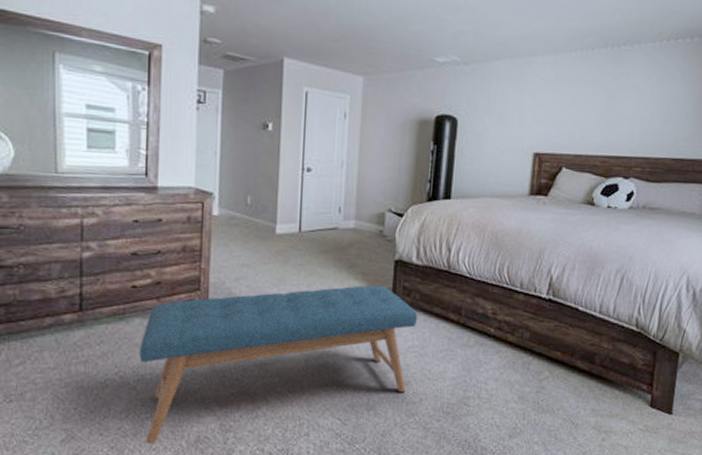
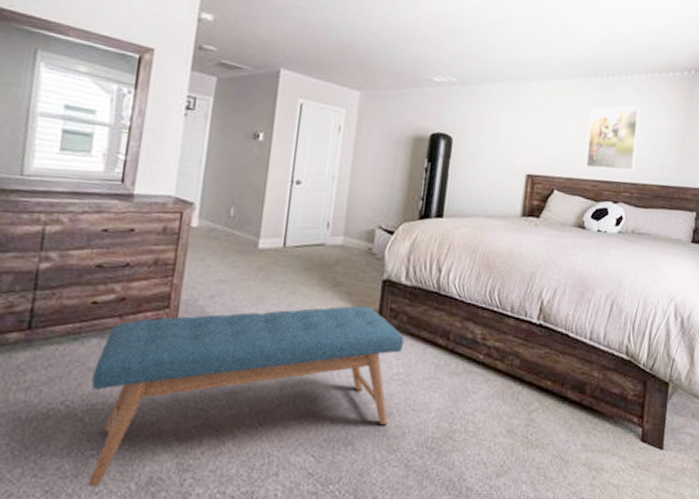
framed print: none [595,77,654,145] -> present [585,106,640,171]

